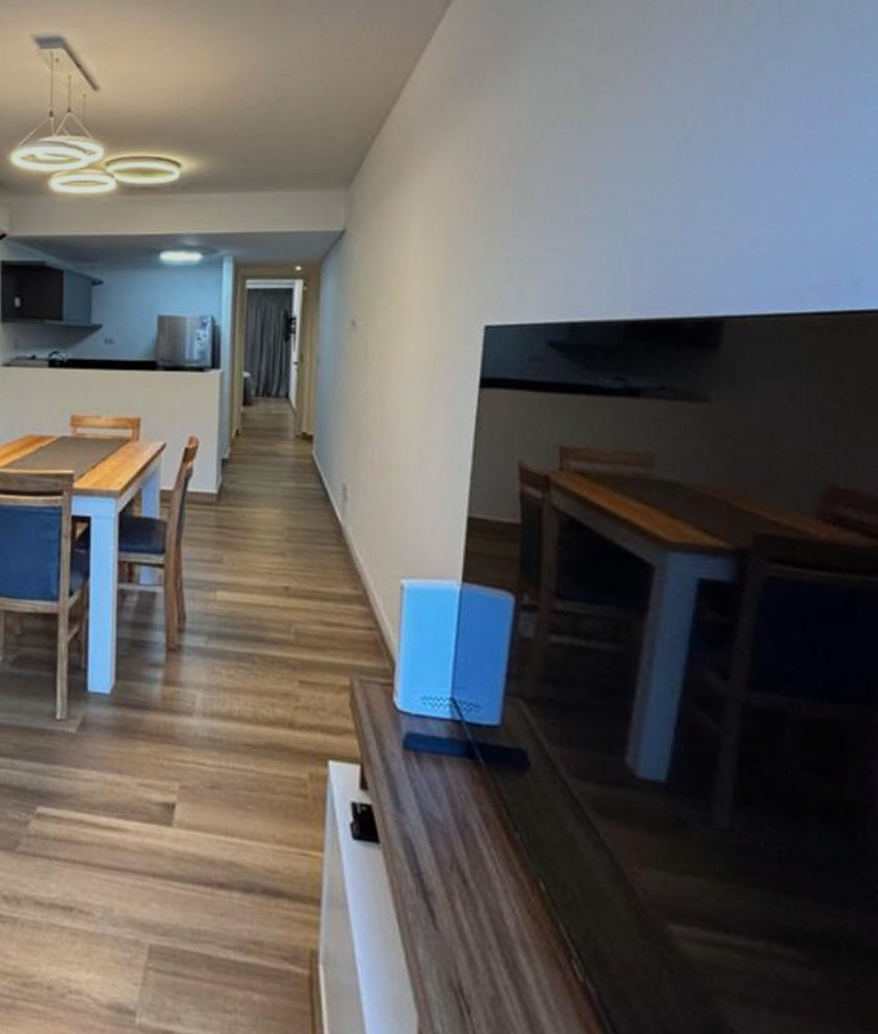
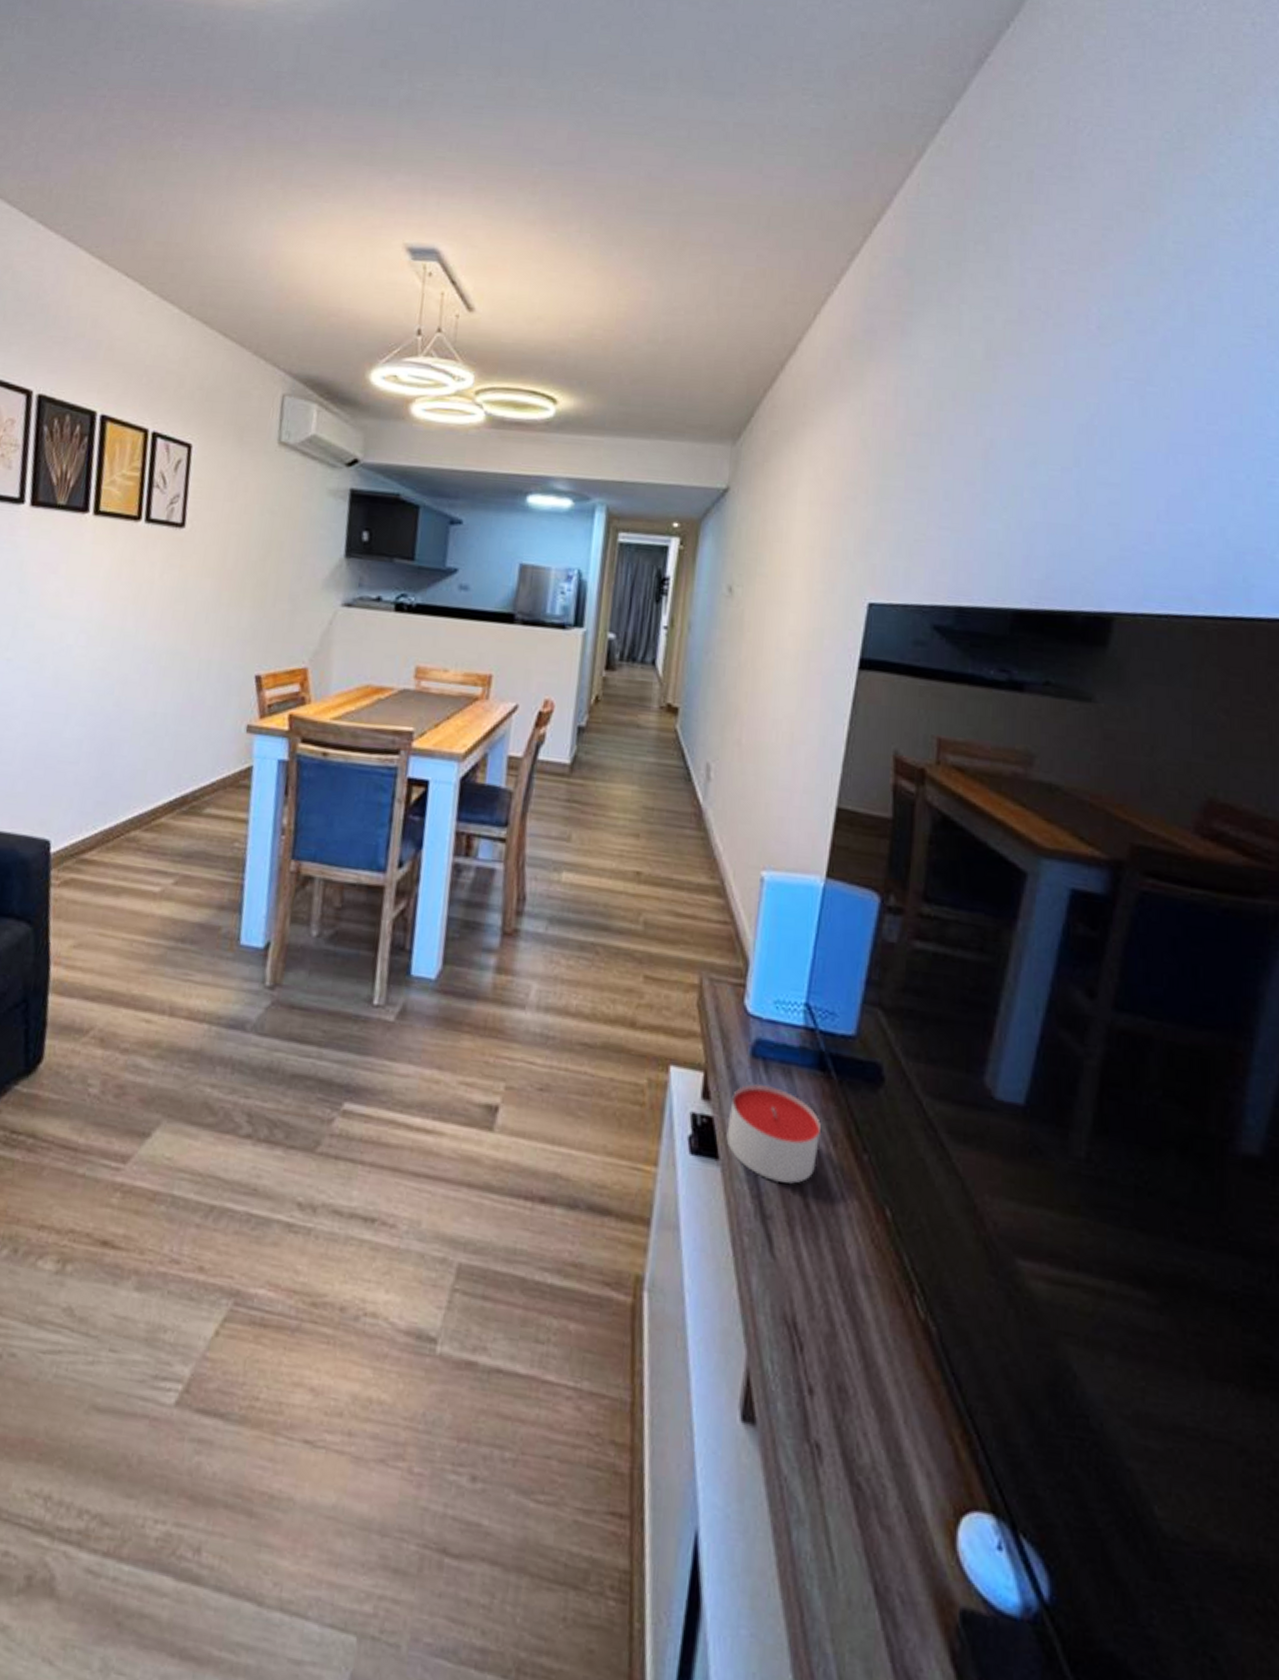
candle: none [385,772,474,863] -> present [726,1083,822,1184]

